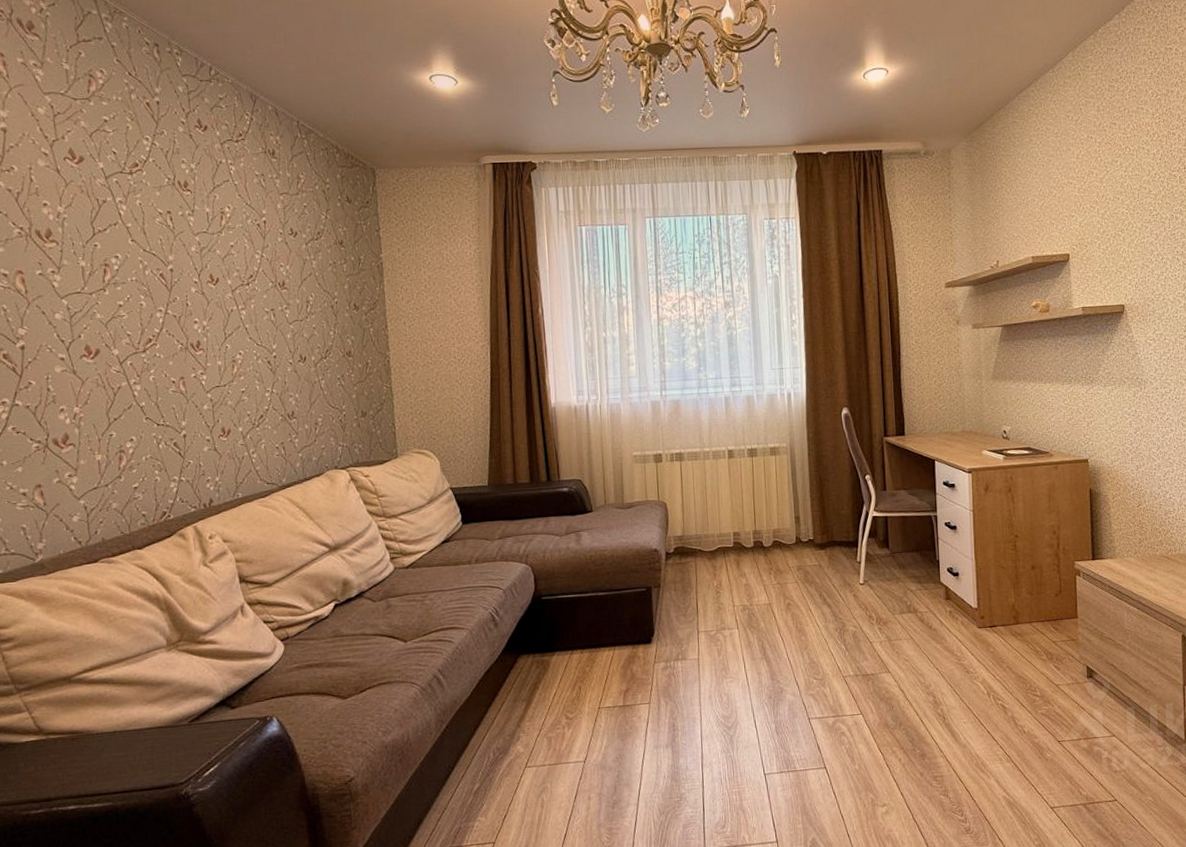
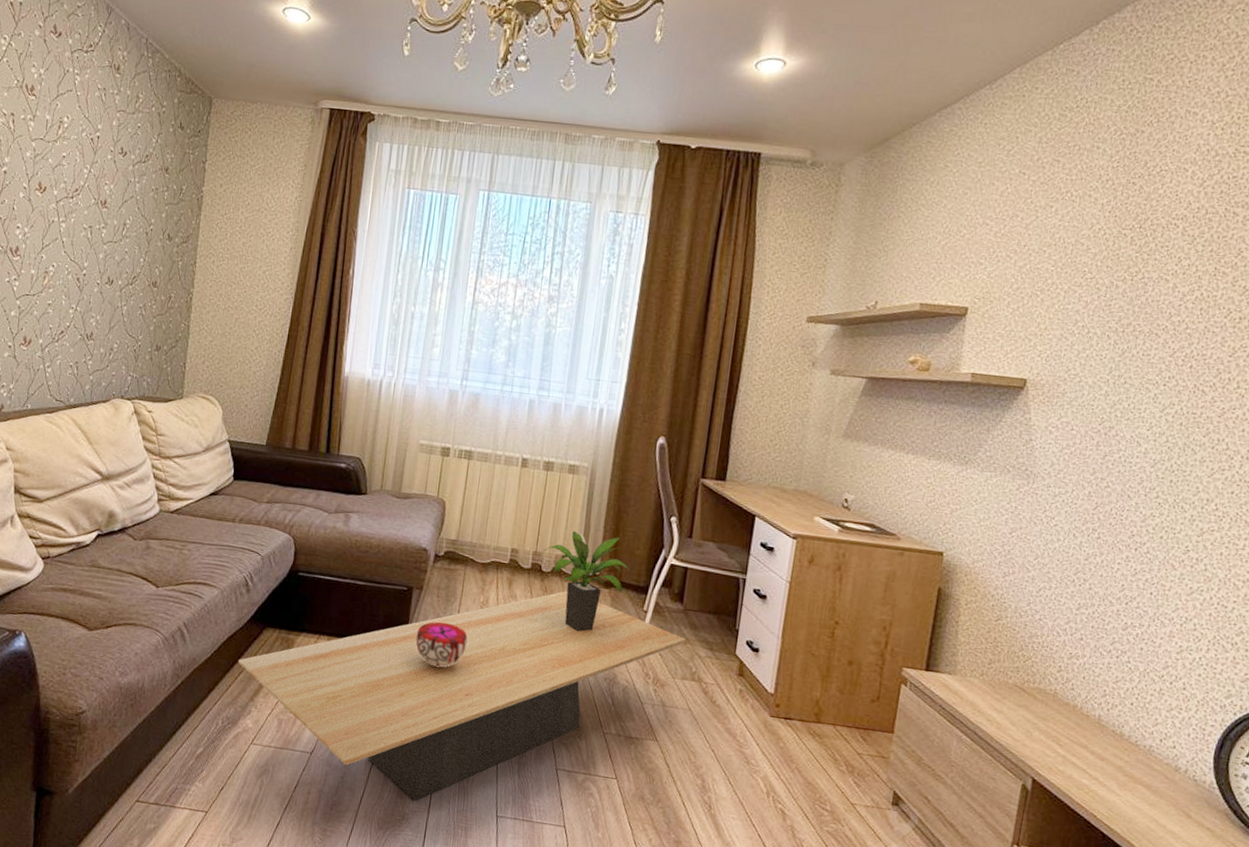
coffee table: none [499,559,898,780] -> present [238,590,687,801]
decorative bowl: none [662,611,710,654] -> present [415,622,468,668]
potted plant: none [762,503,839,594] -> present [543,531,630,632]

